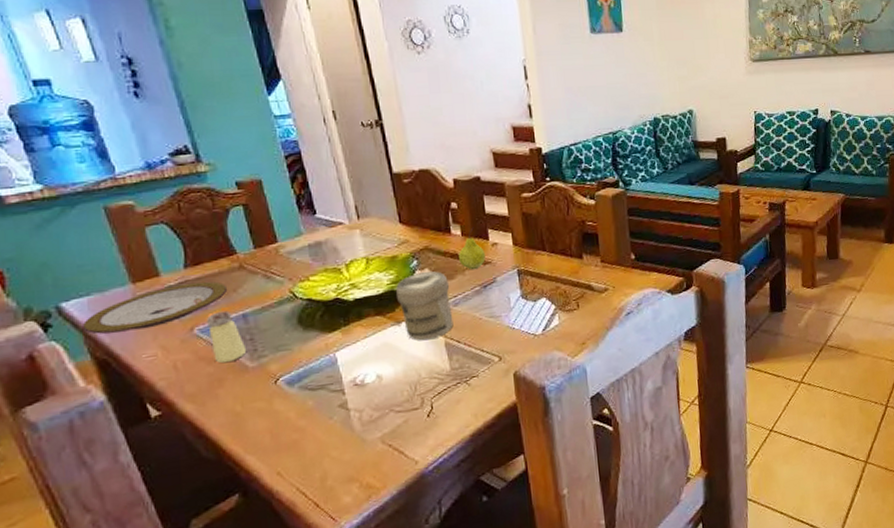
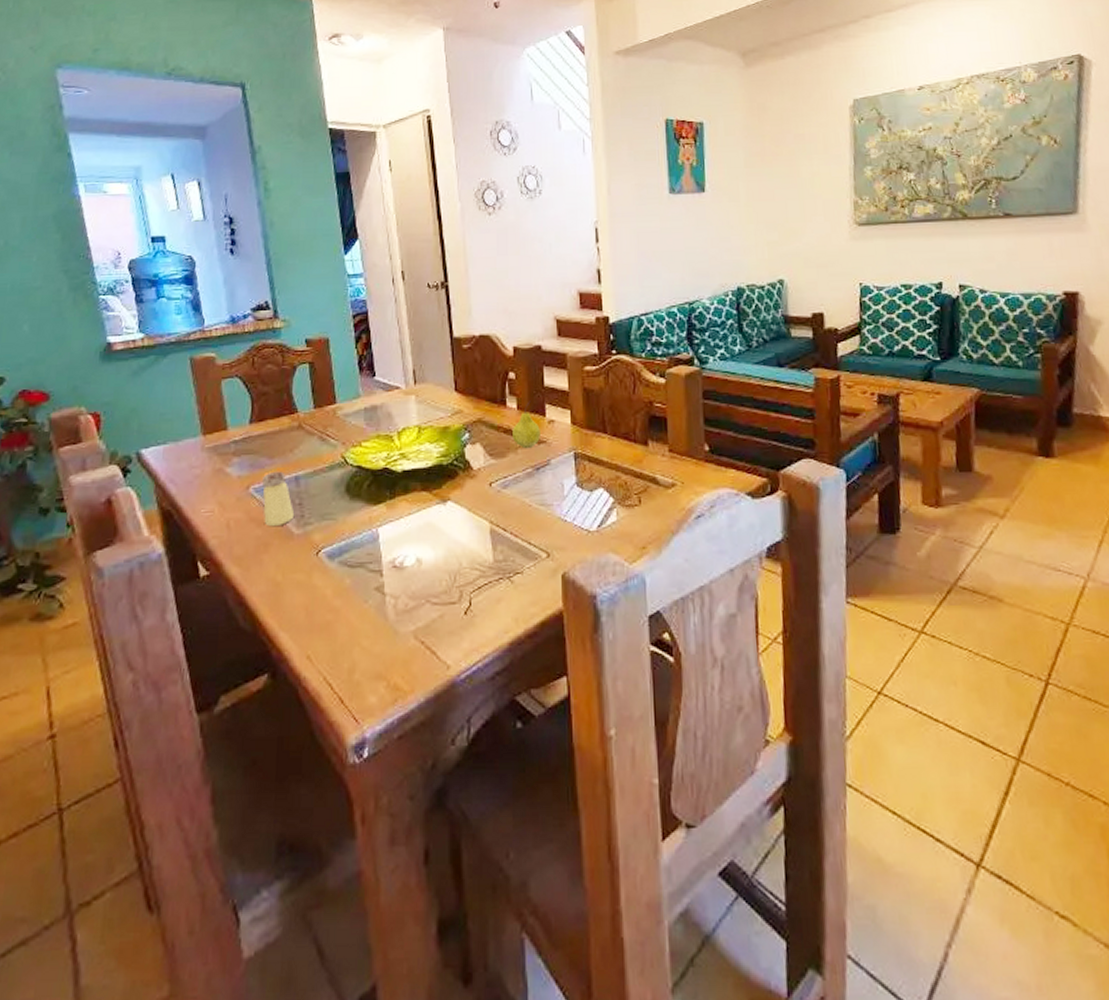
plate: present [82,281,228,334] -> none [155,438,286,484]
jar: present [396,271,454,341] -> none [445,446,501,525]

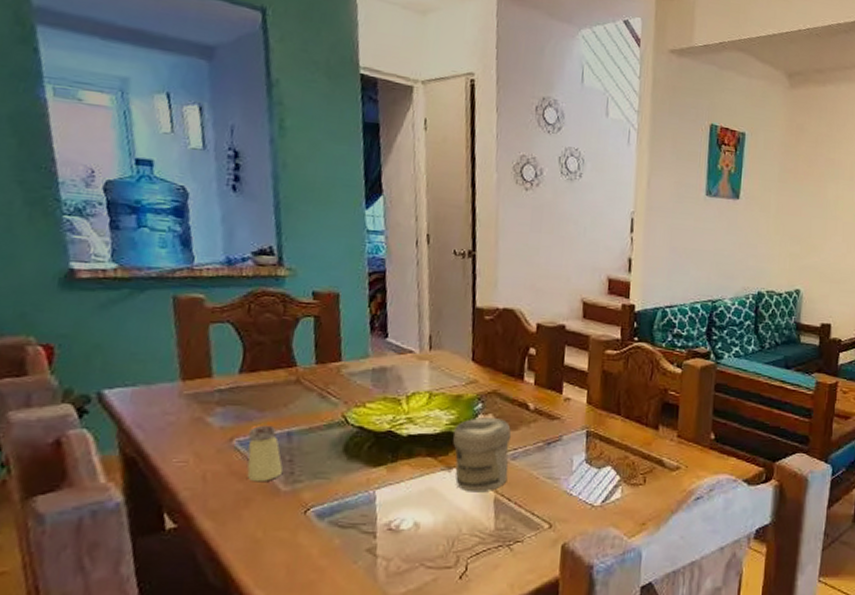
jar: none [445,446,501,525] -> present [453,416,512,493]
fruit: present [513,401,540,449] -> none [527,377,556,424]

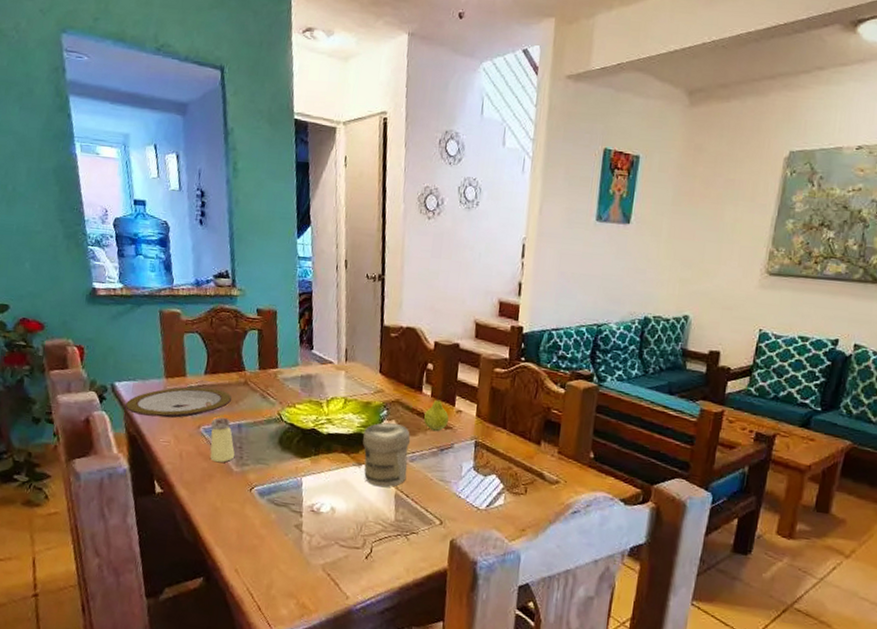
plate: none [118,389,279,431] -> present [125,387,232,418]
fruit: none [527,377,556,424] -> present [424,391,449,432]

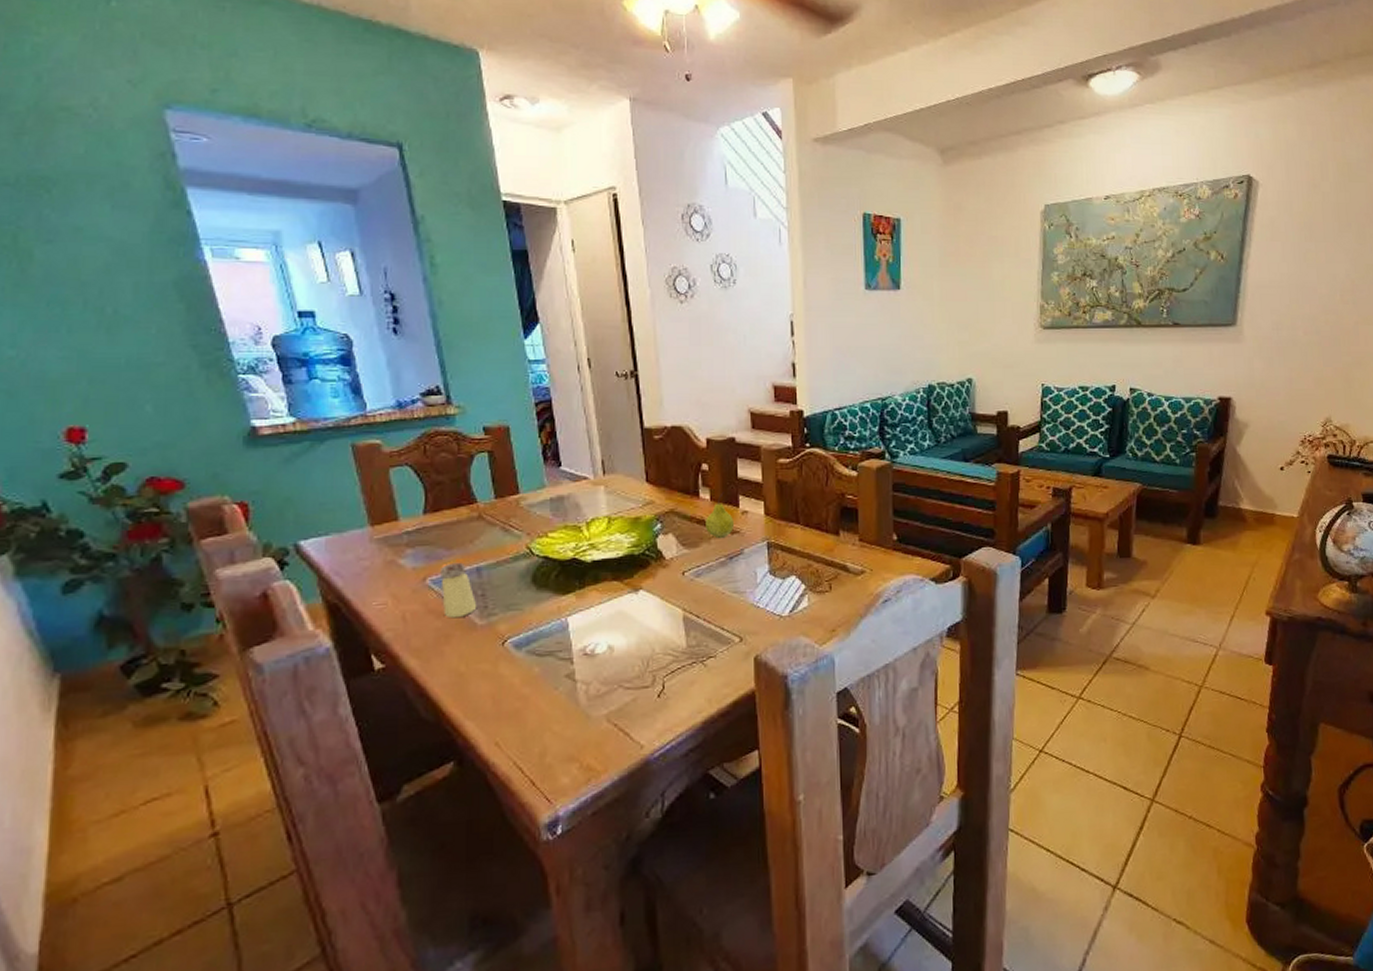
plate: present [125,387,232,418] -> none [317,529,465,577]
jar: present [362,422,411,488] -> none [637,536,694,612]

